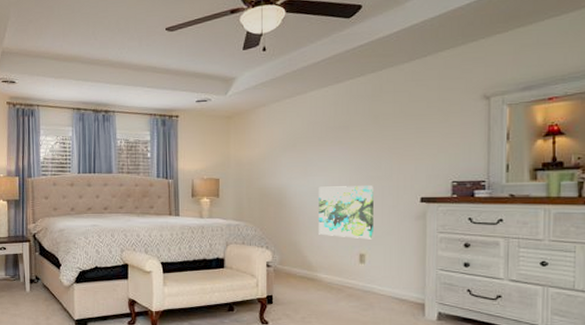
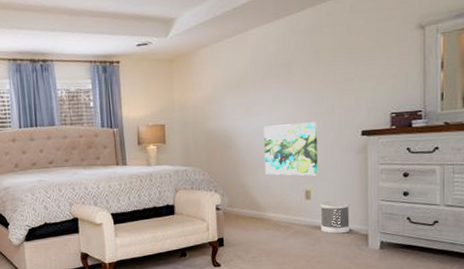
wastebasket: none [374,267,405,301] -> present [320,201,350,234]

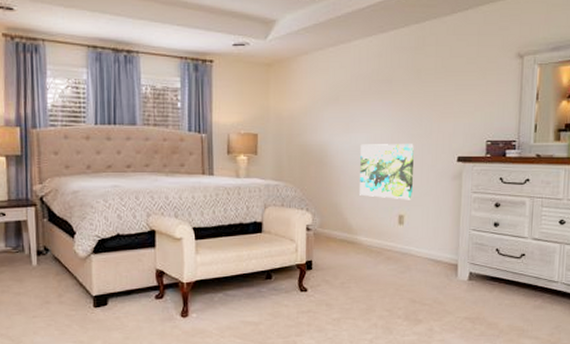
wastebasket: present [320,201,350,234] -> none [411,228,441,262]

